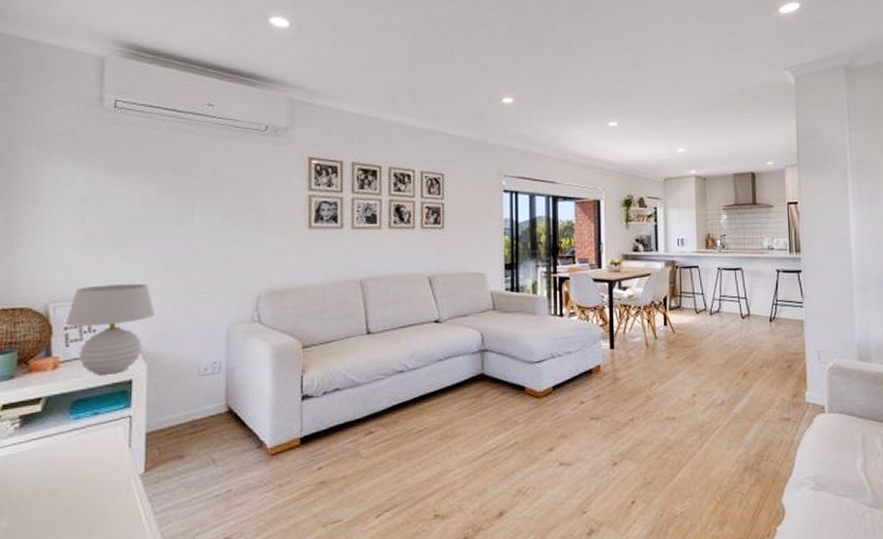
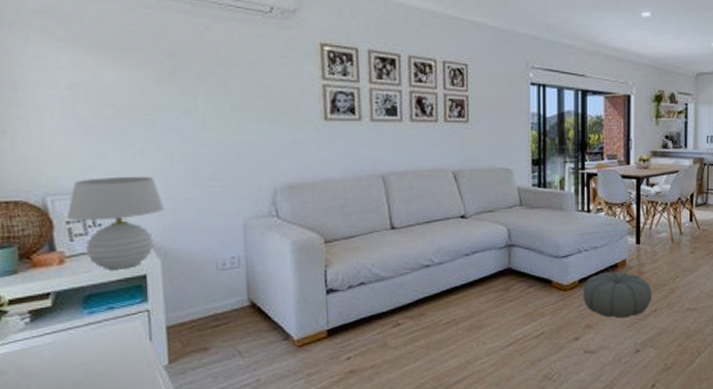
pouf: none [557,377,628,428] -> present [584,271,652,318]

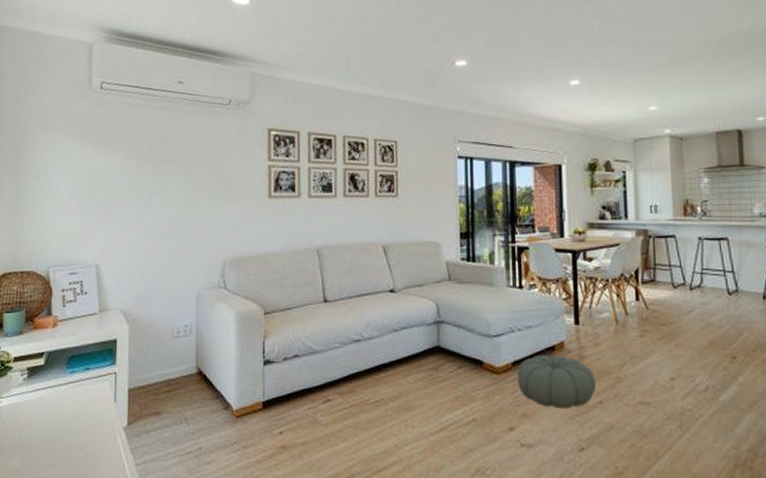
table lamp: present [66,176,164,270] -> none [62,250,135,334]

